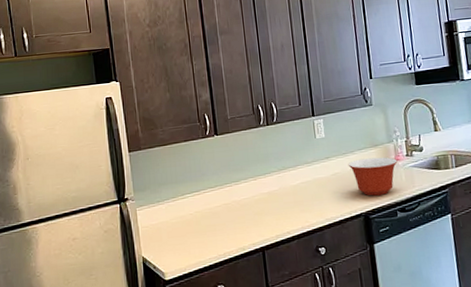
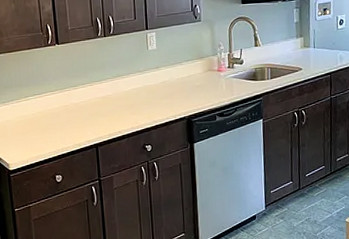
mixing bowl: present [348,157,398,196] -> none [175,68,220,102]

